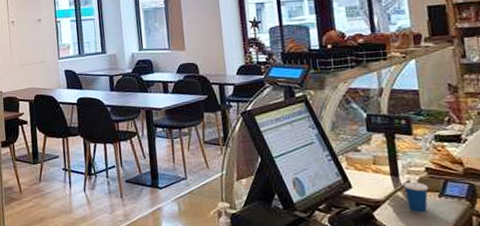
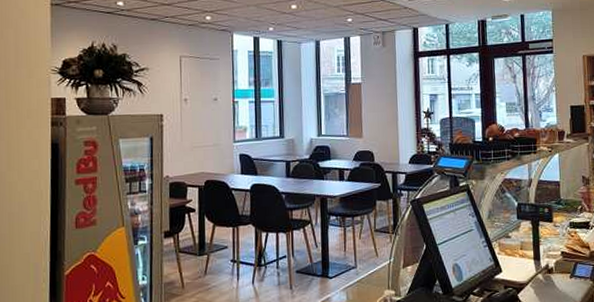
cup: present [403,172,429,214] -> none [543,255,563,294]

